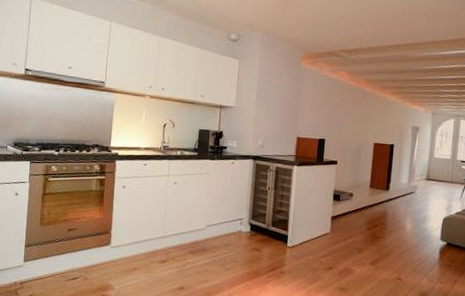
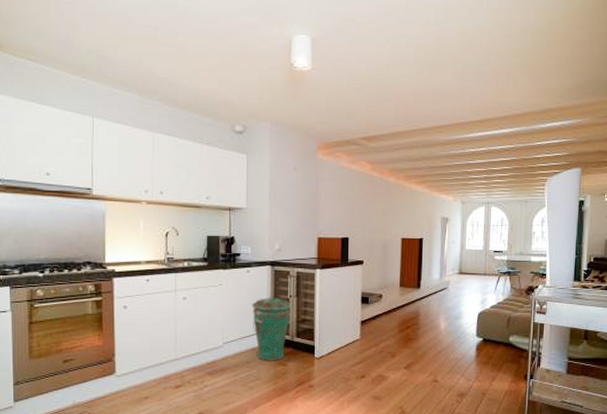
trash can: none [233,186,269,247] -> present [252,295,292,362]

